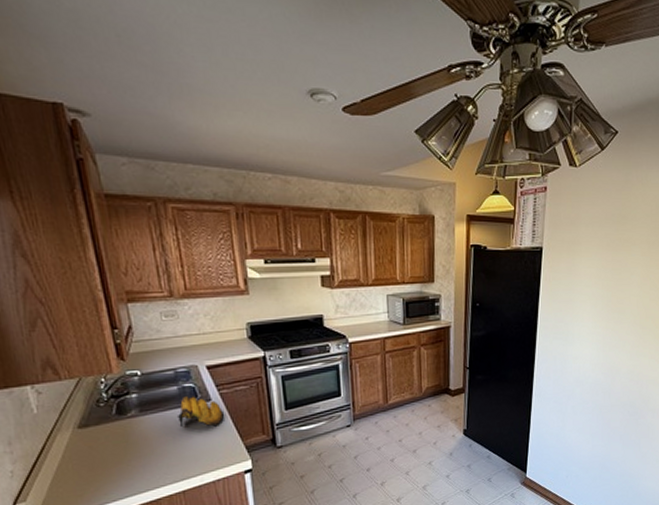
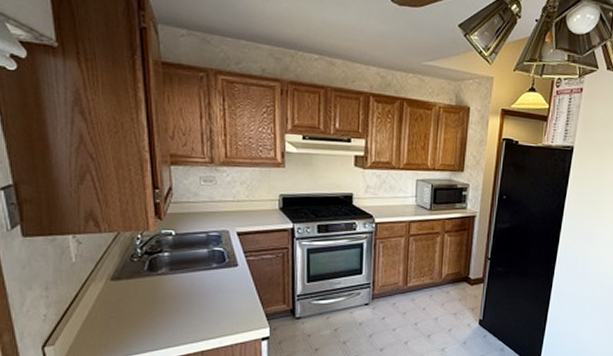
banana bunch: present [177,395,225,427] -> none [204,258,250,292]

